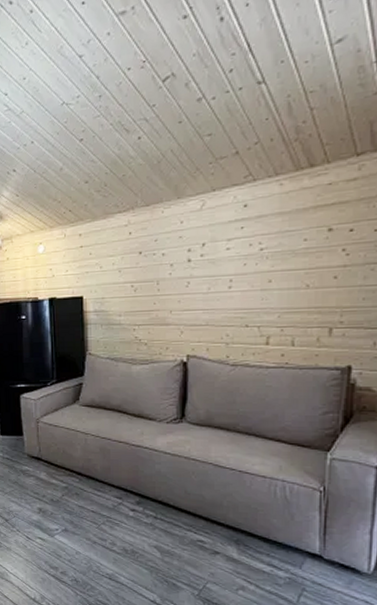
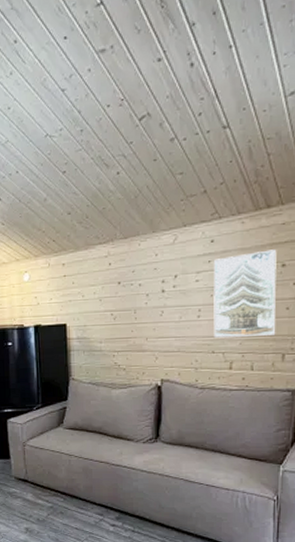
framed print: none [247,212,322,310] -> present [213,249,277,338]

